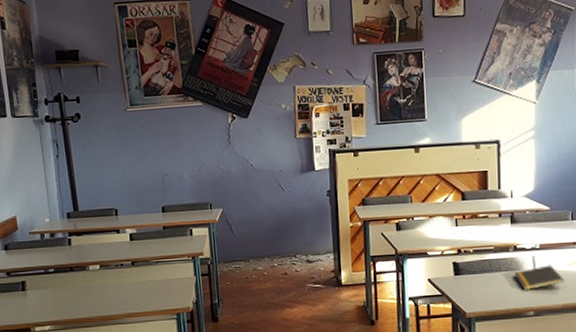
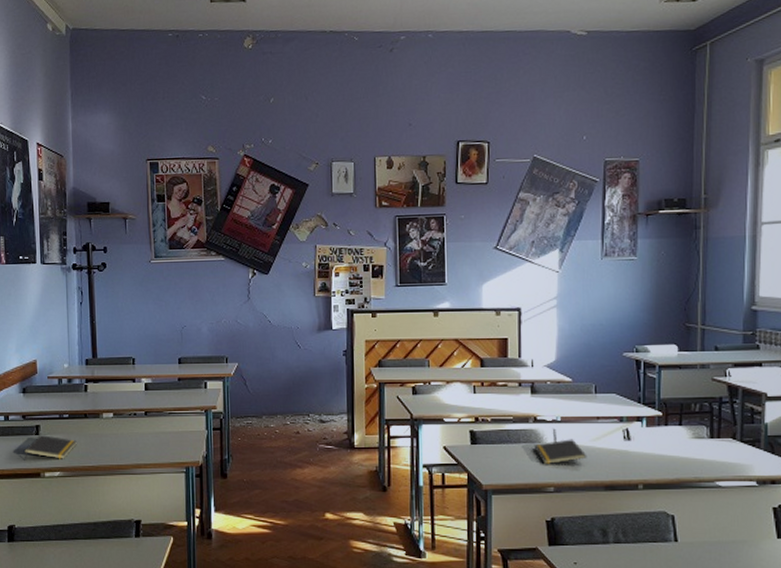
notepad: none [12,290,65,317] -> present [25,435,77,461]

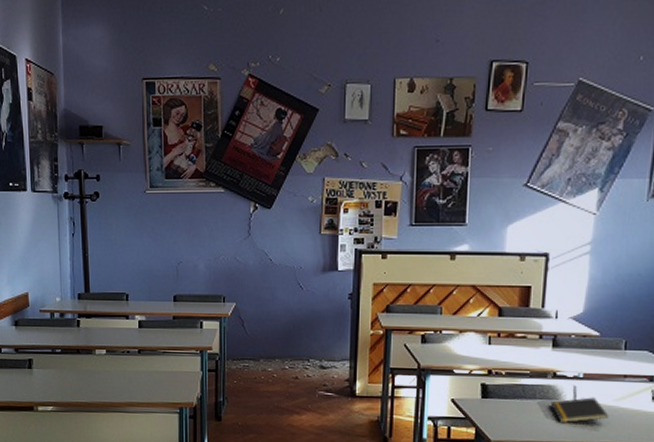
notepad: present [25,435,77,461] -> none [18,369,70,394]

